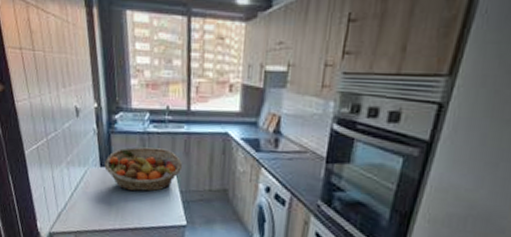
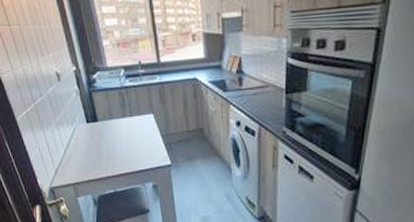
fruit basket: present [104,147,182,192] -> none [90,99,160,141]

